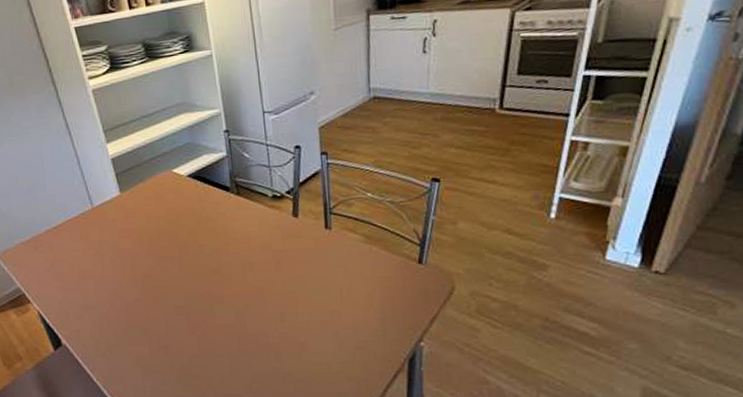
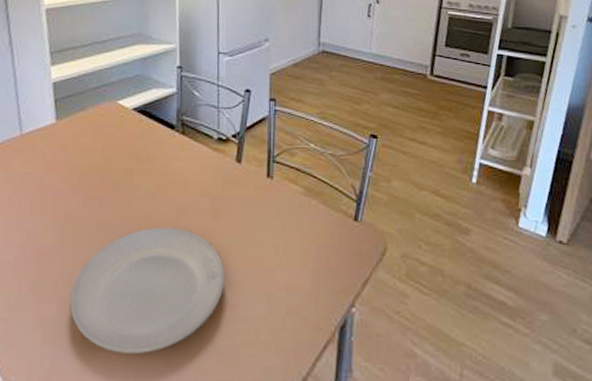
plate: none [158,279,294,383] -> present [70,227,225,353]

